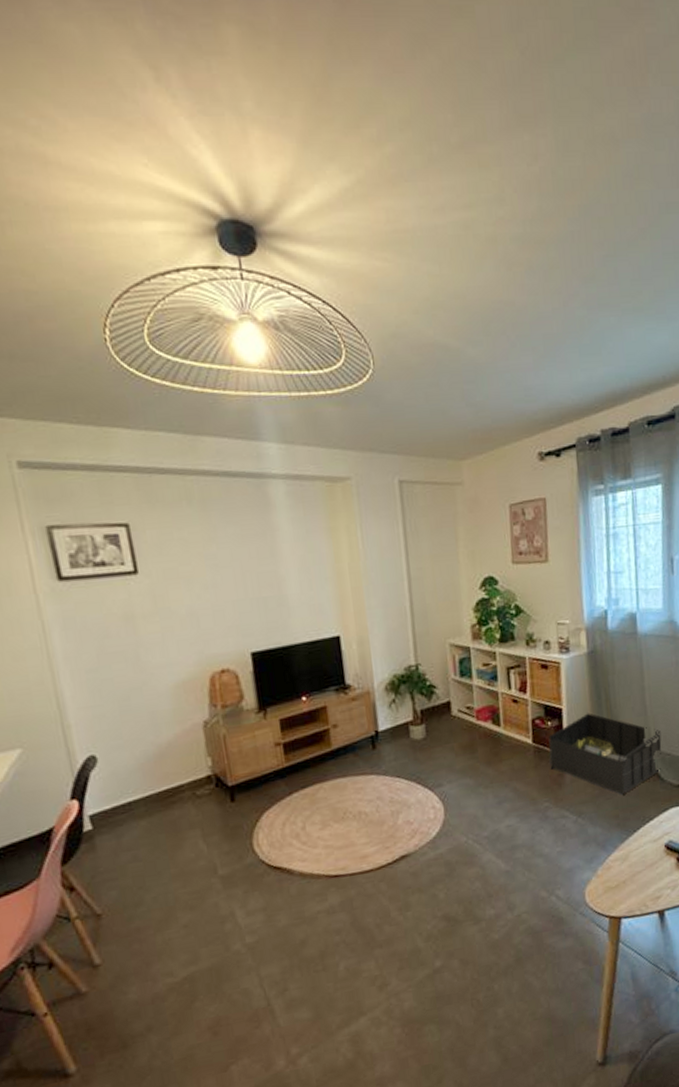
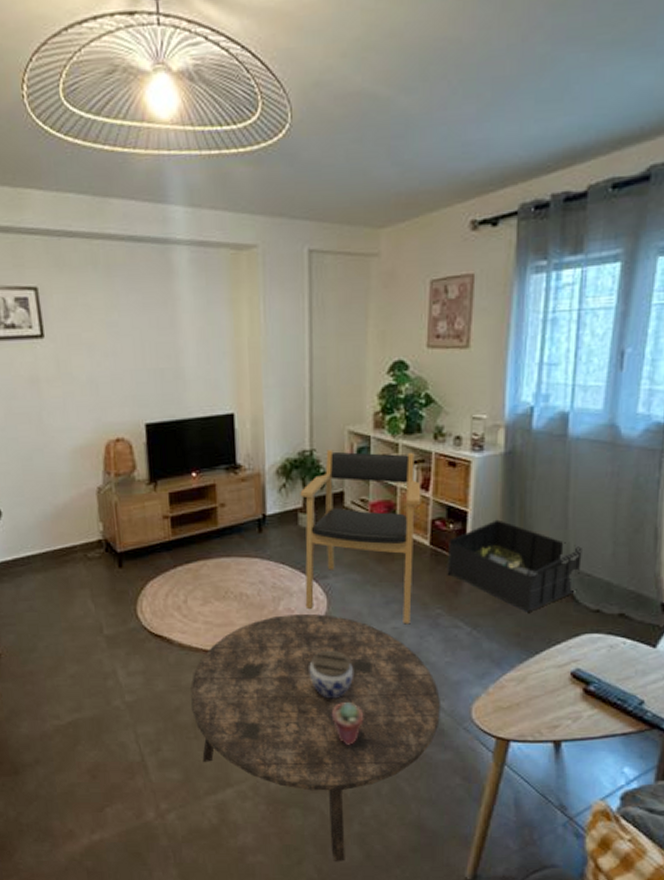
coffee table: none [314,822,558,1072] -> present [190,613,440,861]
armchair: none [409,659,523,821] -> present [300,450,421,625]
jar: none [432,856,475,906] -> present [309,650,353,699]
potted succulent: none [457,906,488,949] -> present [331,703,363,745]

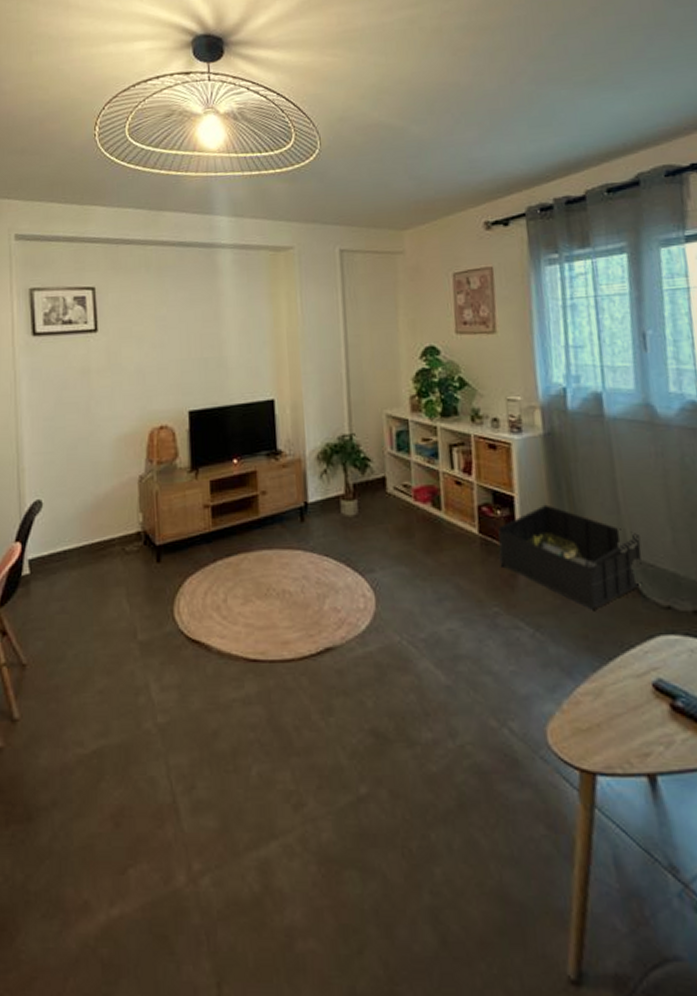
coffee table: present [190,613,440,861] -> none [229,613,512,950]
armchair: present [300,450,421,625] -> none [341,434,467,626]
jar: present [309,650,353,699] -> none [359,657,409,719]
potted succulent: present [331,703,363,745] -> none [387,724,424,780]

